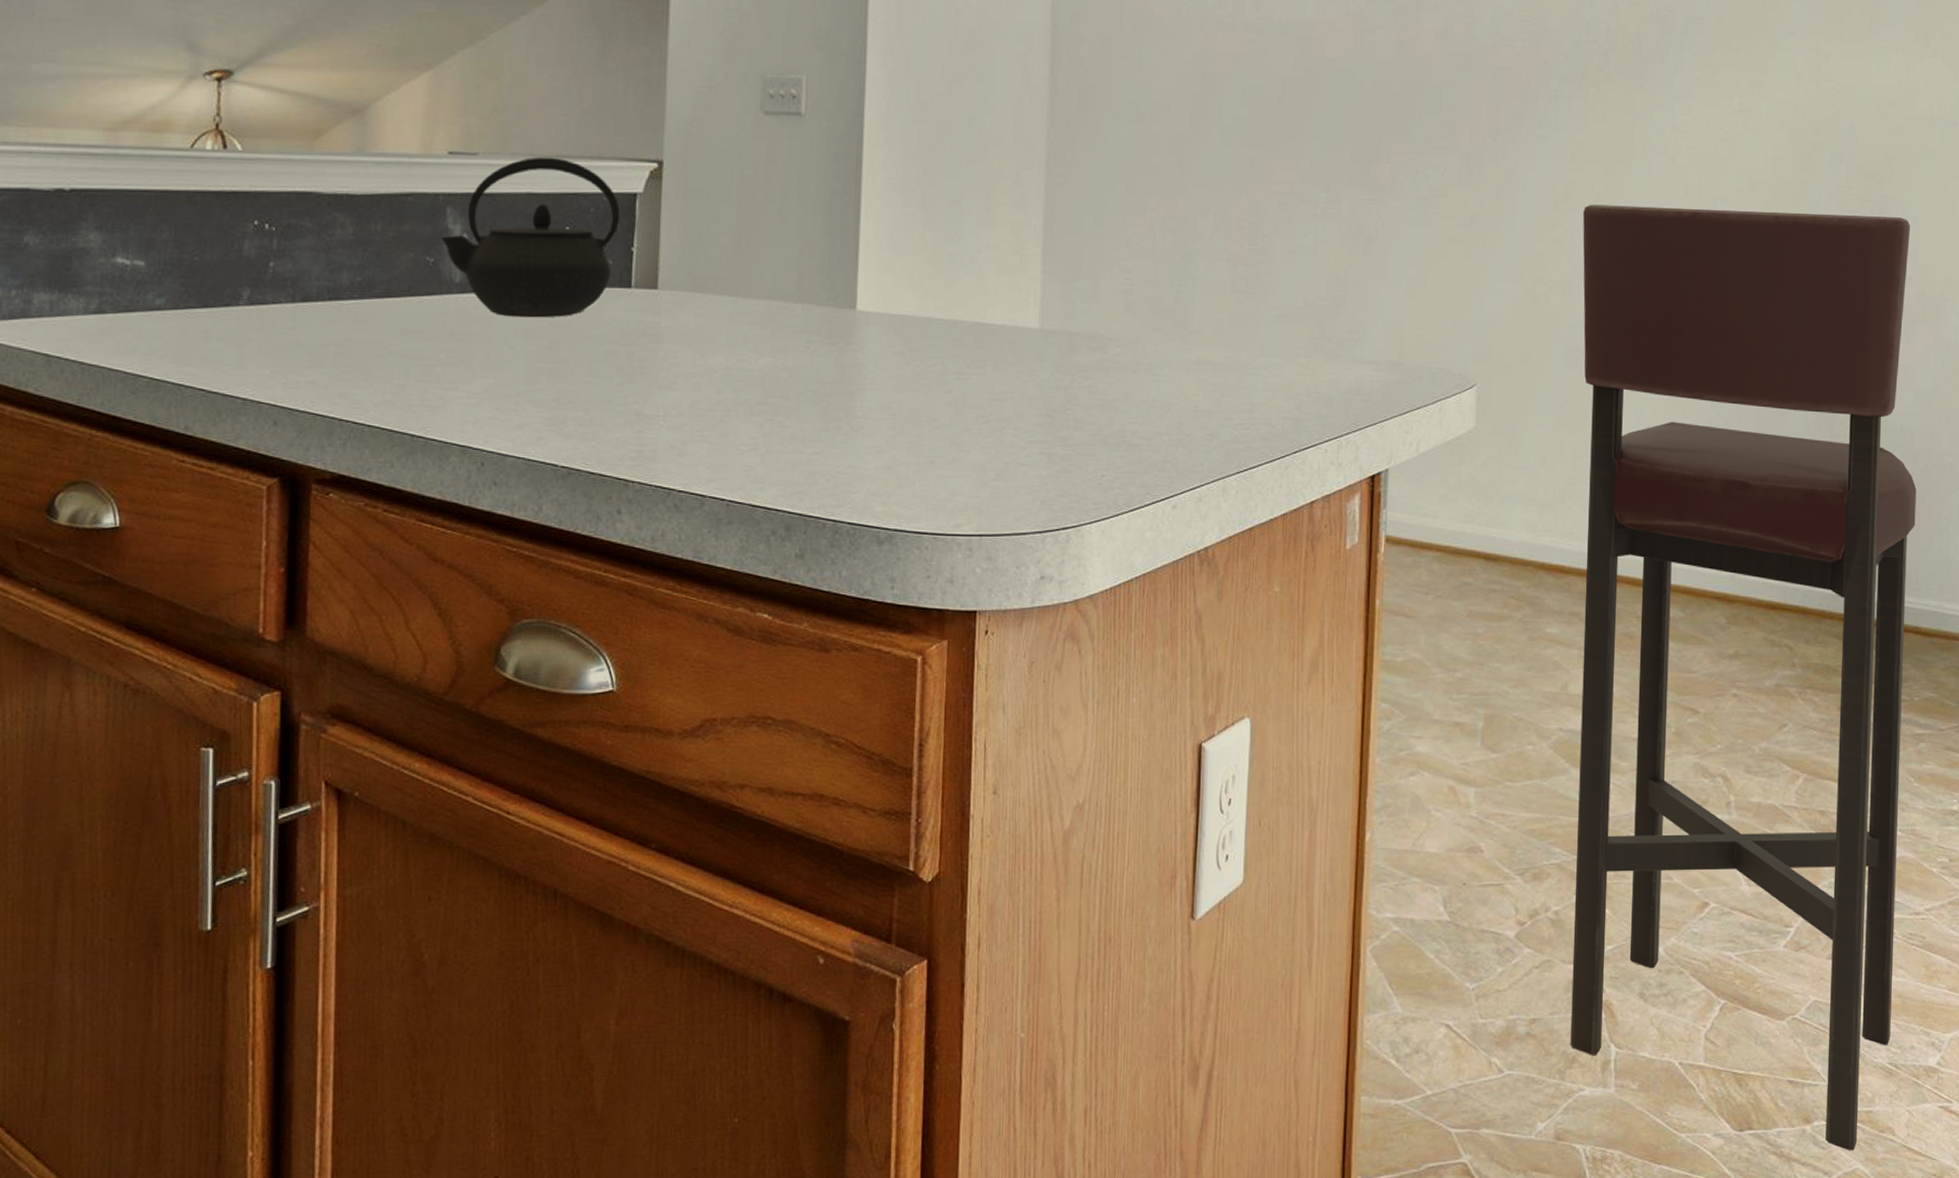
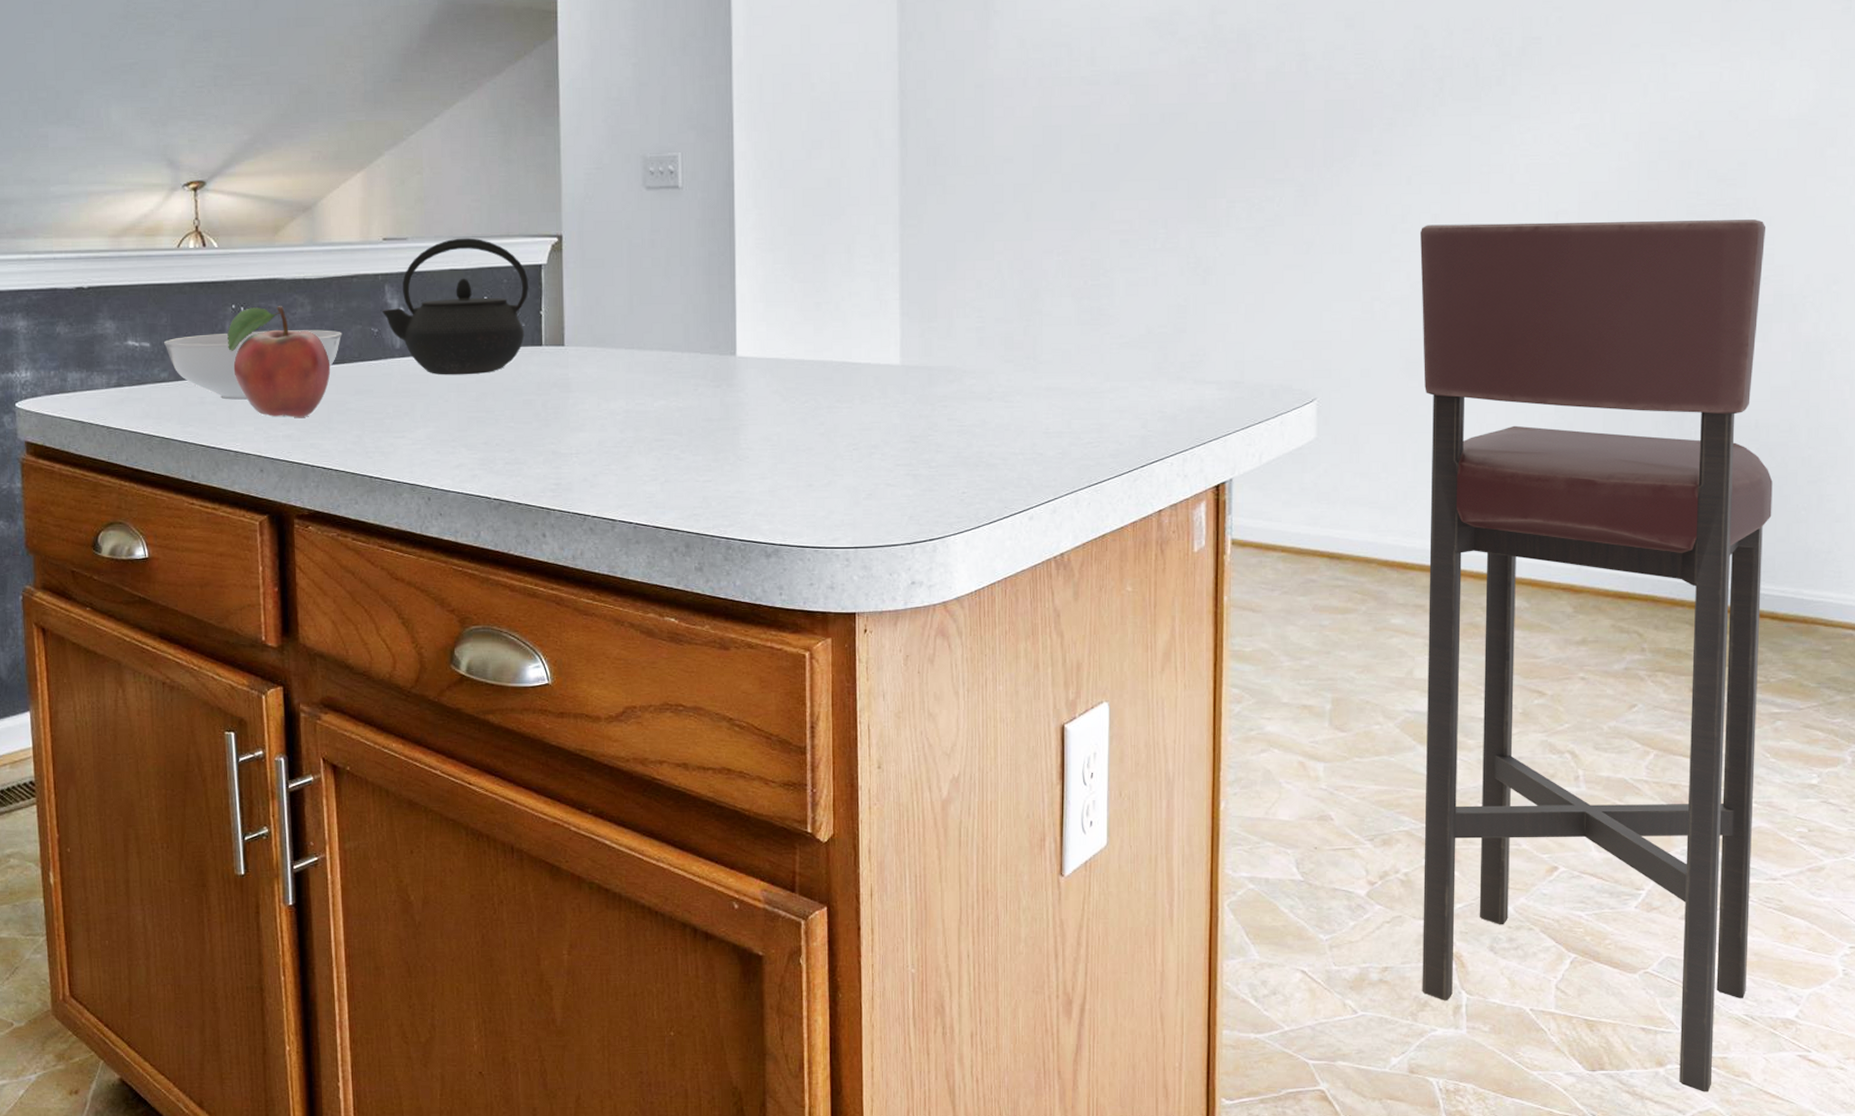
bowl: none [162,253,390,336] -> present [163,330,342,400]
fruit: none [244,225,372,361] -> present [226,306,331,418]

